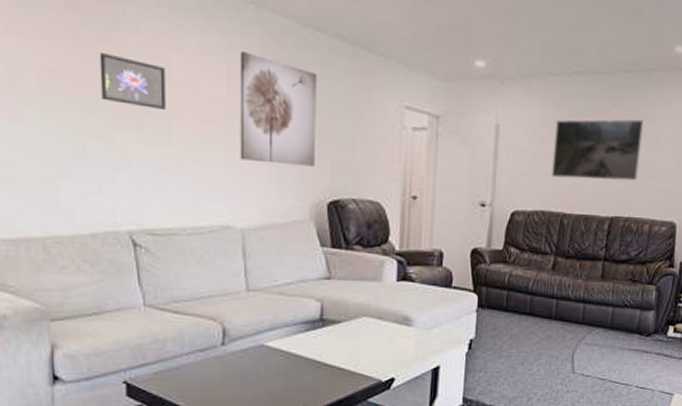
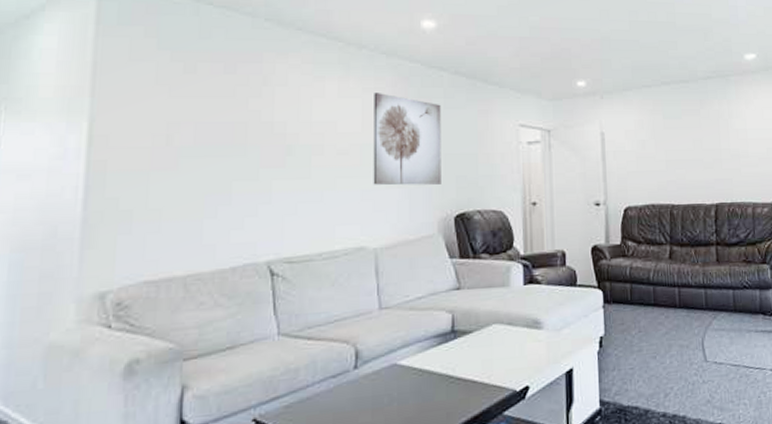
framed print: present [99,53,166,109] -> none [249,105,308,147]
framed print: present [552,118,644,181] -> none [654,116,733,173]

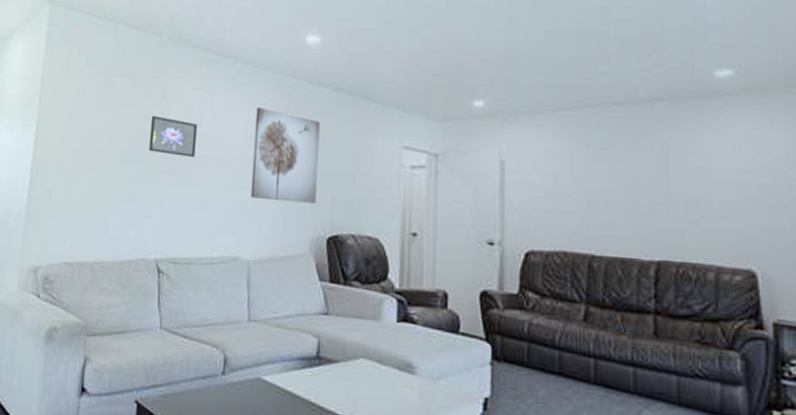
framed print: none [249,105,308,147] -> present [148,116,197,157]

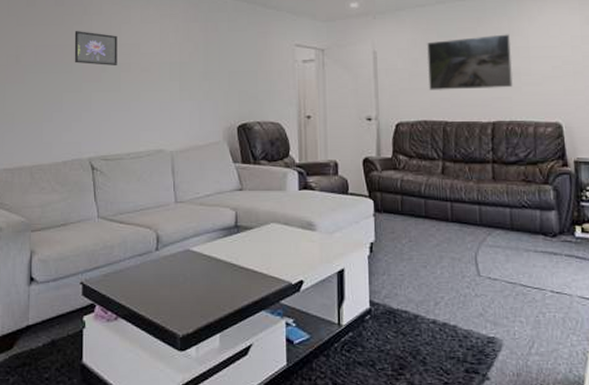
wall art: present [250,108,320,204] -> none [169,18,226,98]
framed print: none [572,150,687,219] -> present [427,34,513,90]

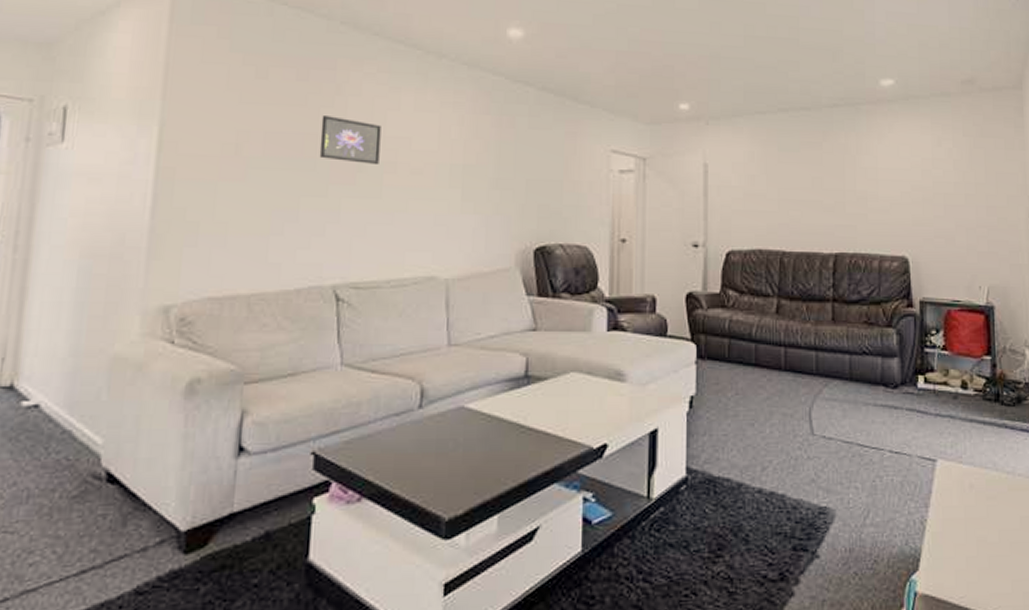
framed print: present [427,34,513,90] -> none [766,151,858,215]

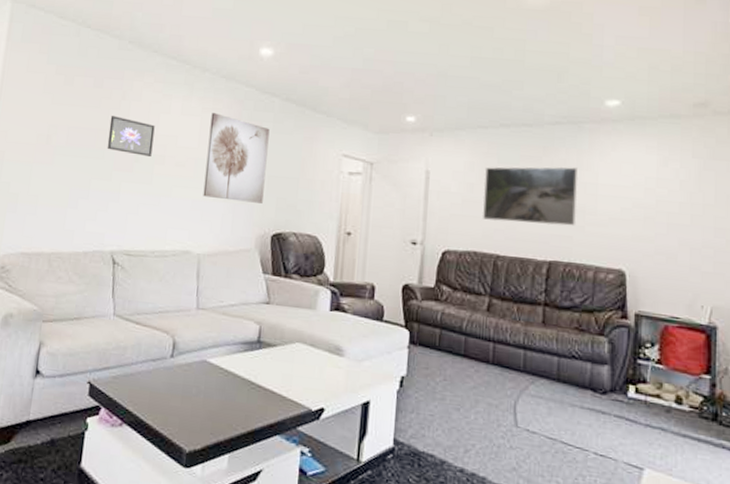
wall art: none [447,108,525,213] -> present [203,113,270,204]
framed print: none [766,151,858,215] -> present [483,166,577,226]

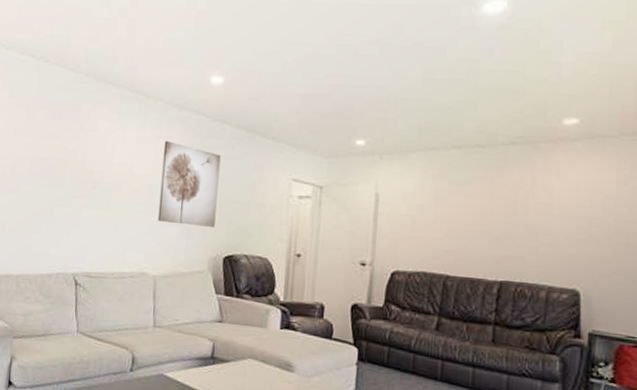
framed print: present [107,116,155,156] -> none [67,146,111,184]
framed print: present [483,166,577,226] -> none [433,187,532,247]

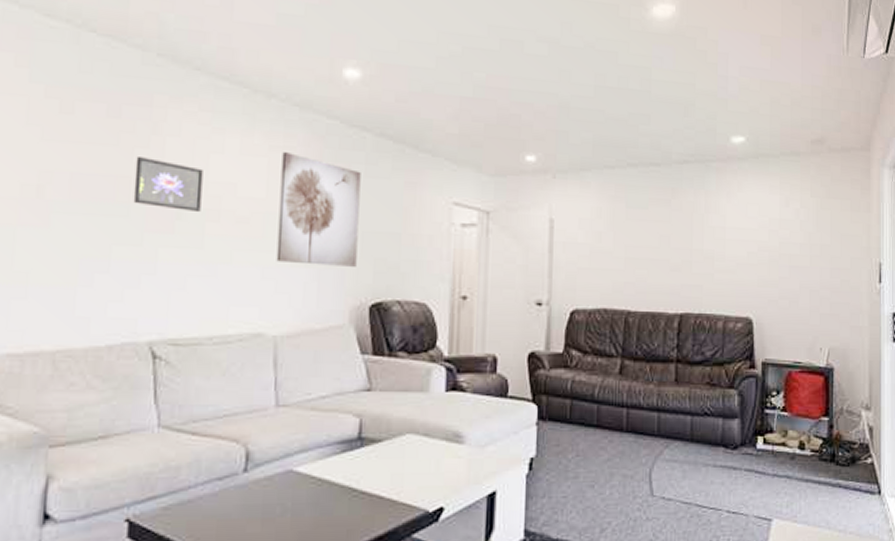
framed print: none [67,146,111,184] -> present [133,157,203,211]

